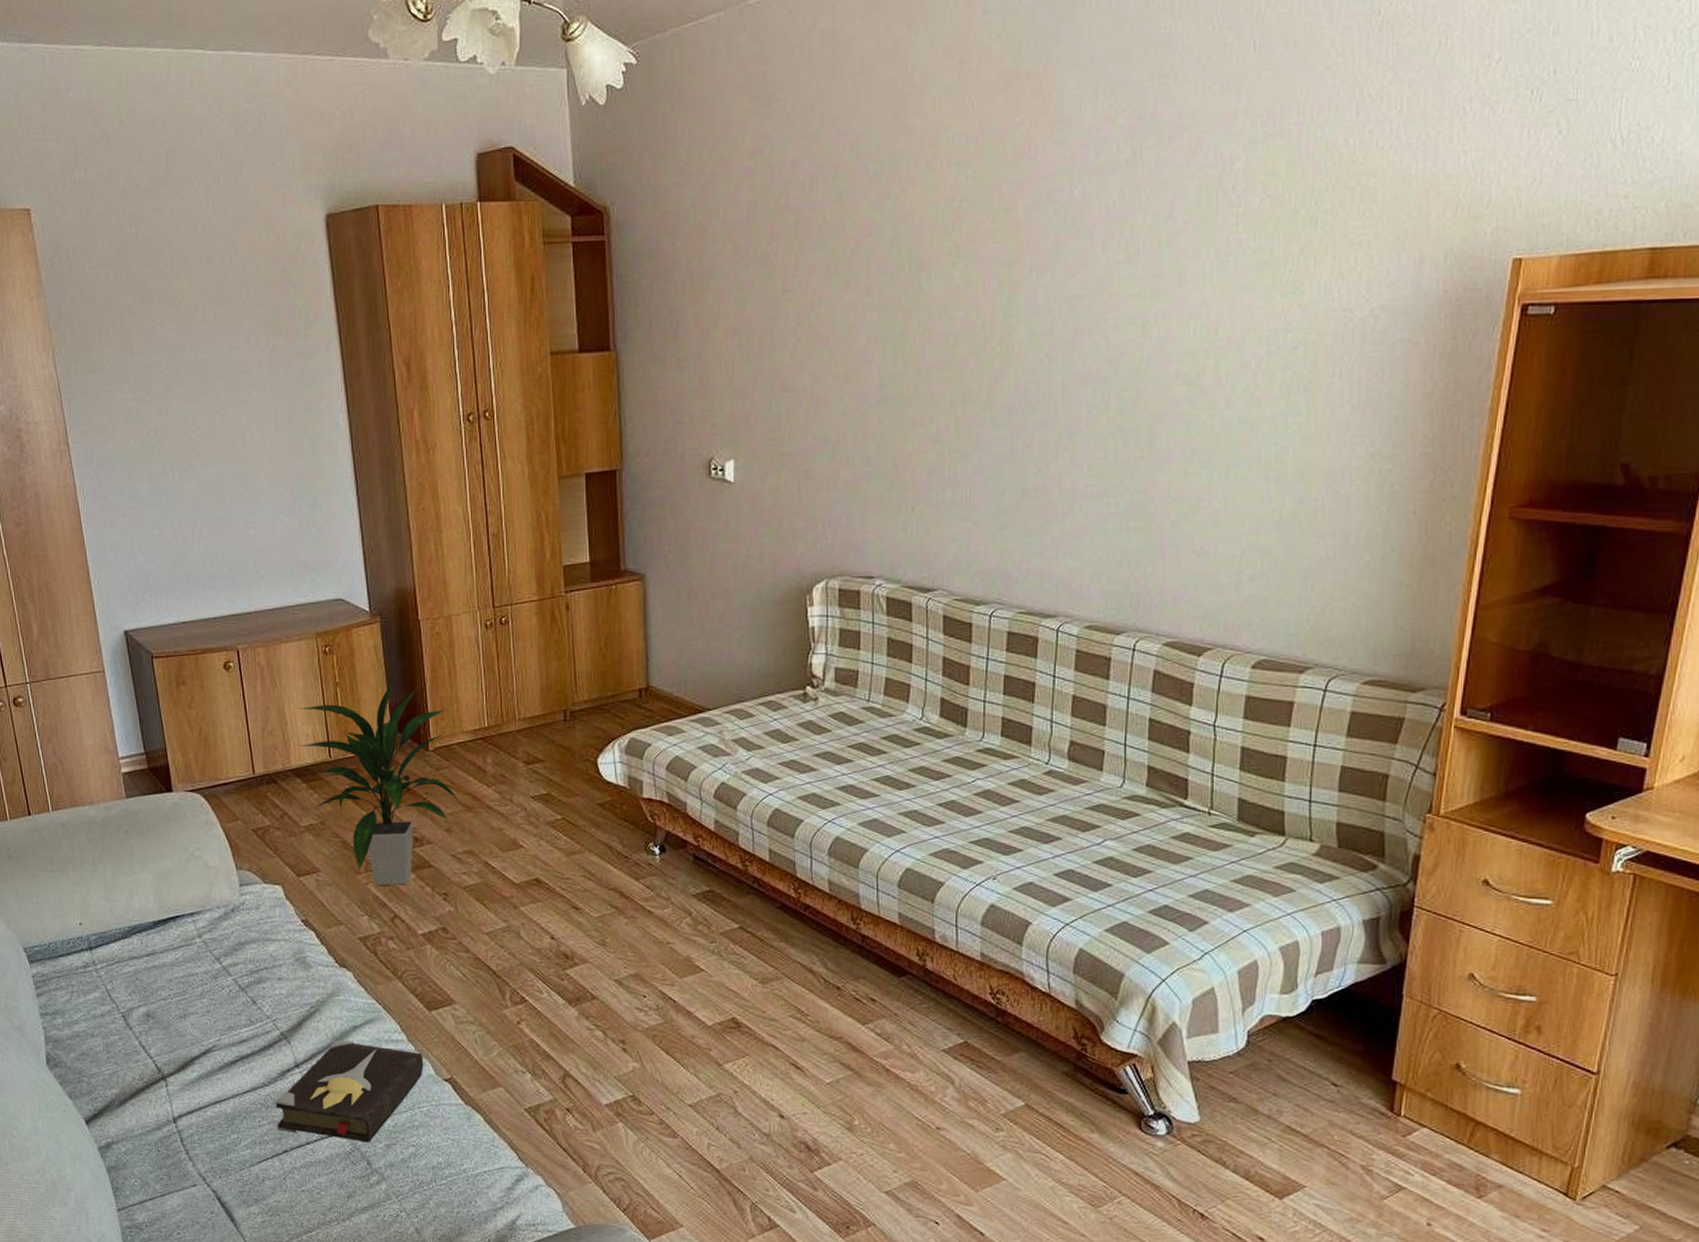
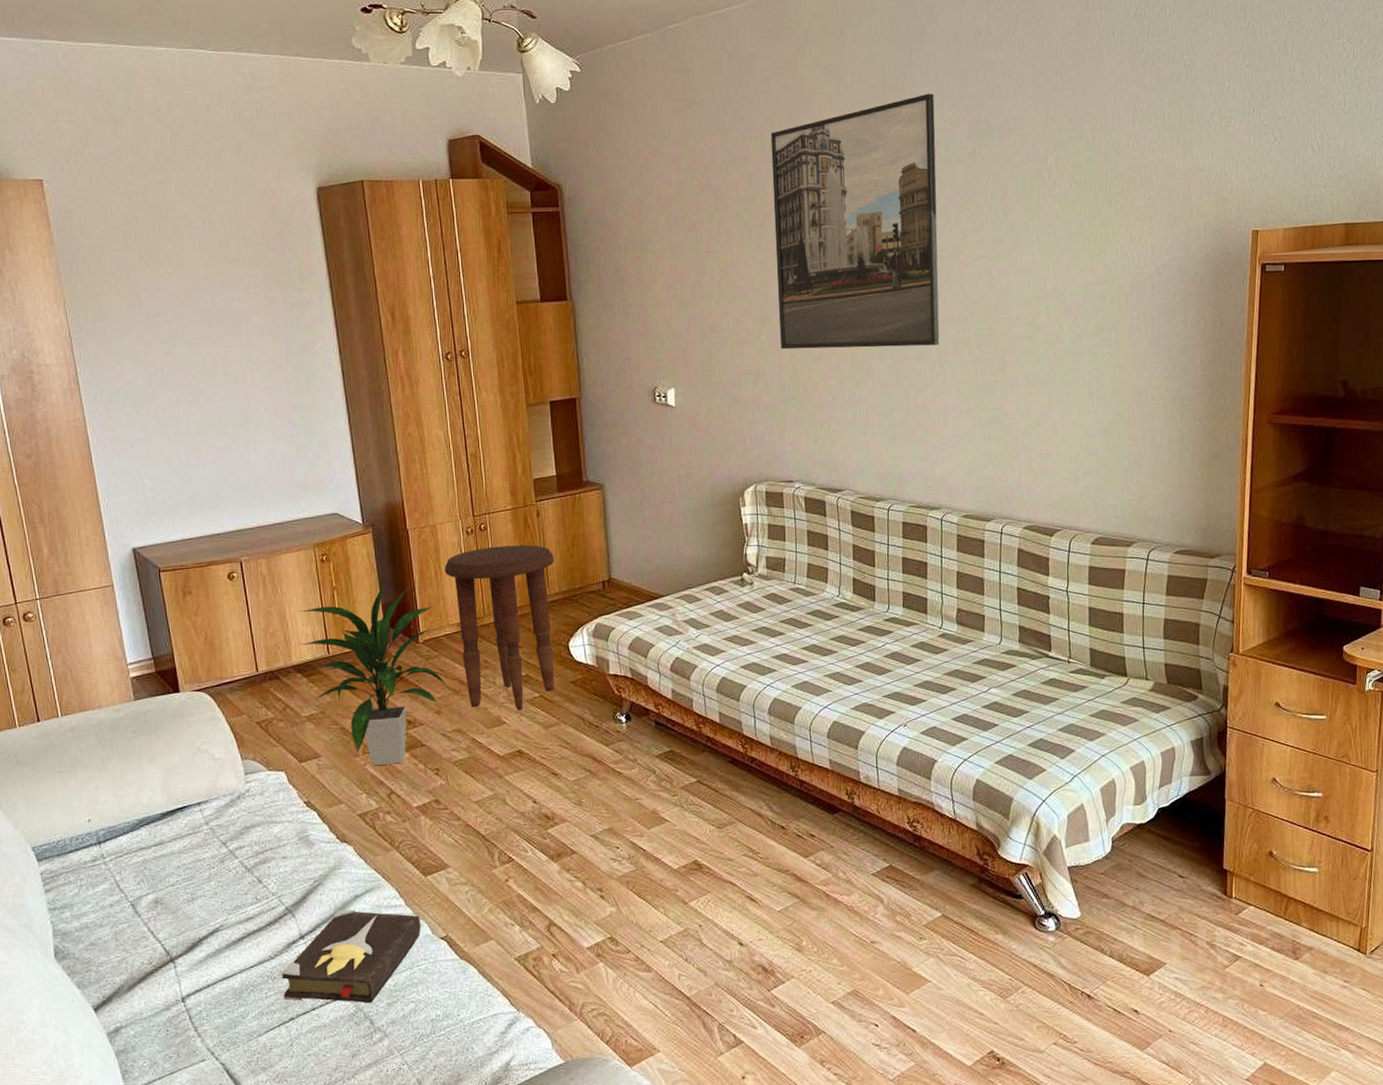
side table: none [459,643,585,834] -> present [444,544,555,711]
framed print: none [867,79,1085,414] -> present [770,93,940,350]

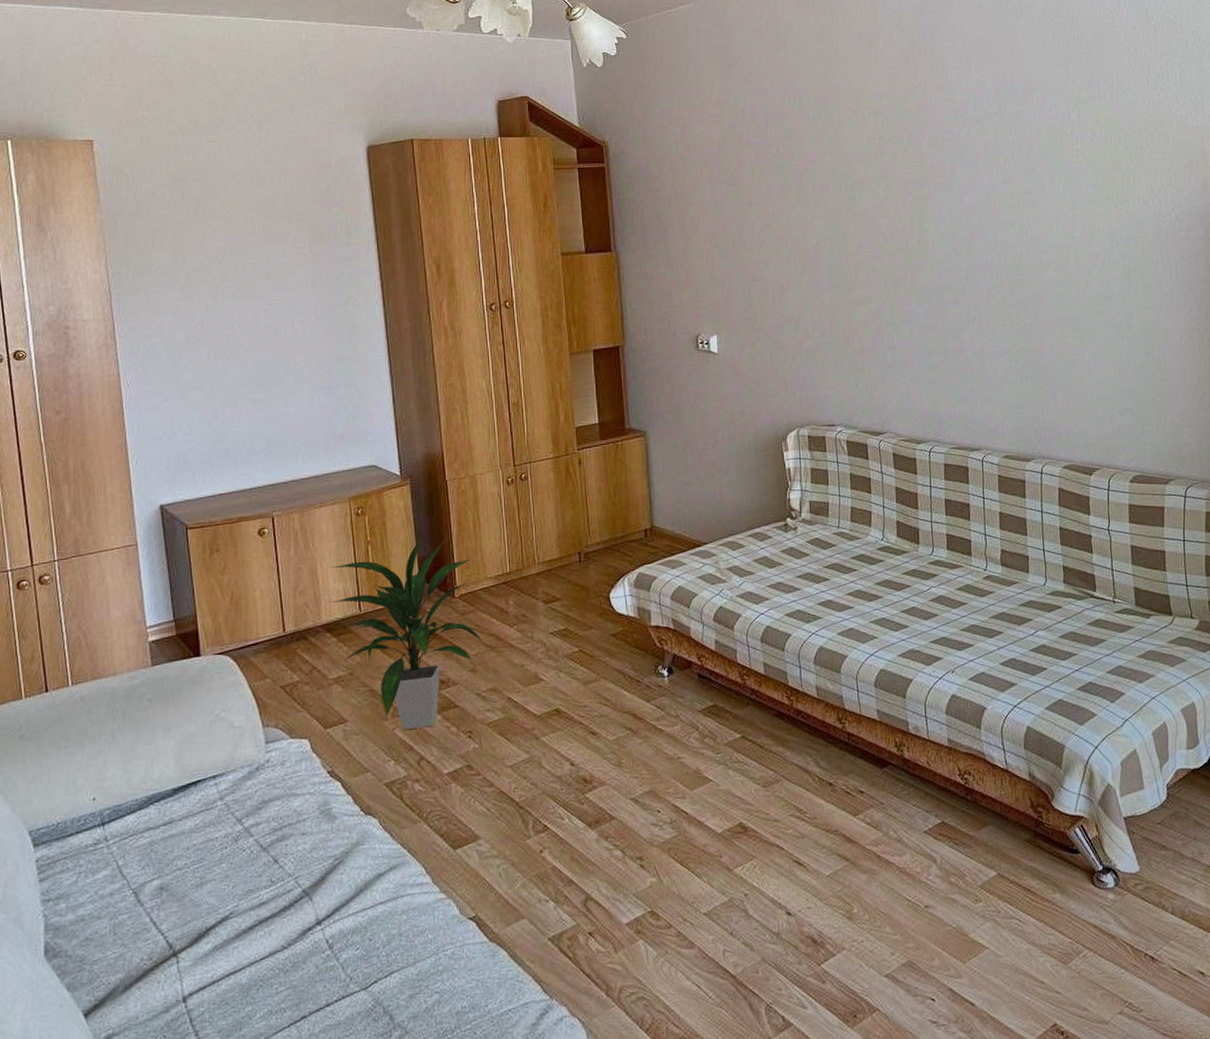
hardback book: present [282,909,422,1003] -> none [295,889,449,996]
side table: present [444,544,555,711] -> none [483,493,596,667]
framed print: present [770,93,940,350] -> none [808,57,975,297]

